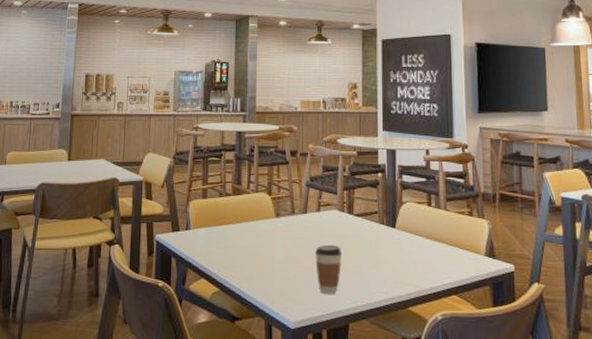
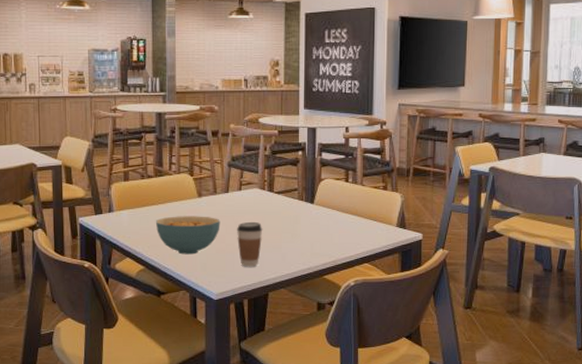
cereal bowl: none [232,236,298,278] -> present [155,216,220,255]

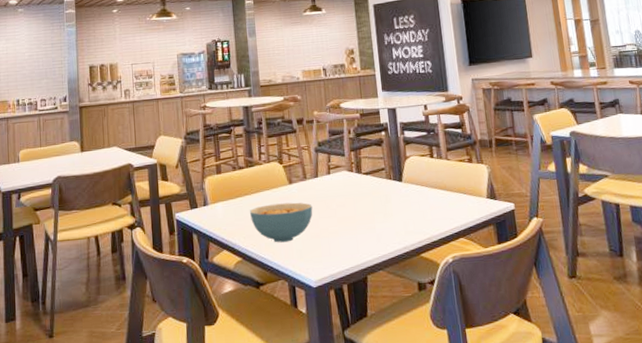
coffee cup: present [237,221,263,267] -> none [329,204,355,251]

